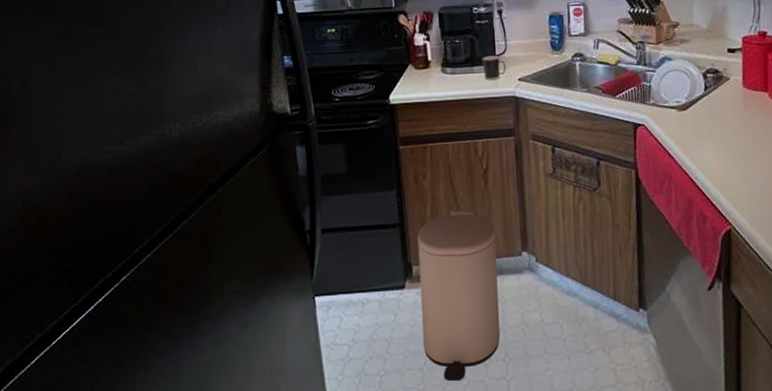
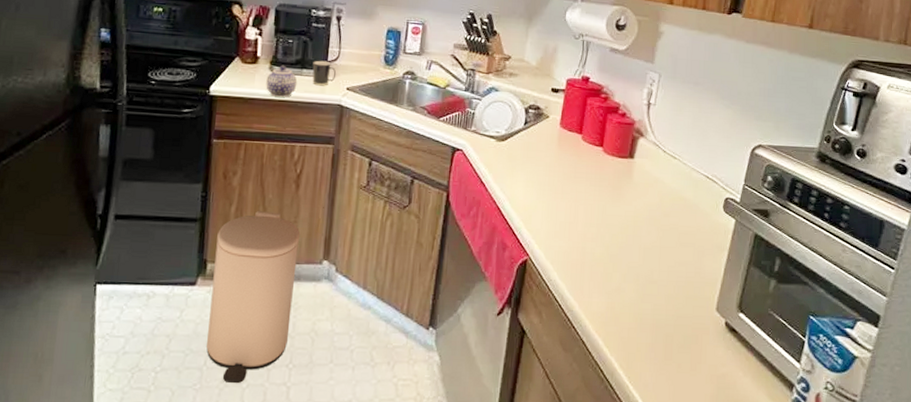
teapot: none [440,65,470,97] -> present [266,65,298,97]

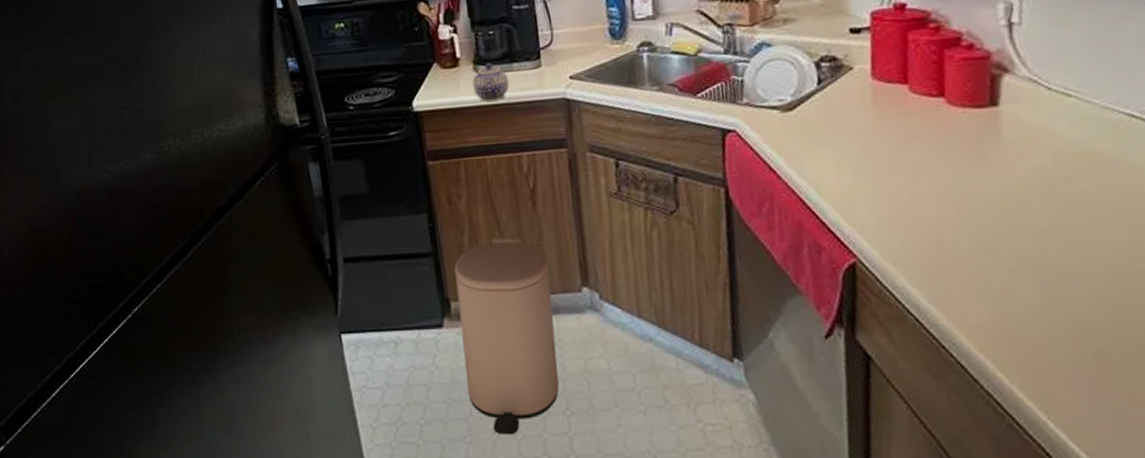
mug: present [312,60,337,86] -> none [522,48,554,80]

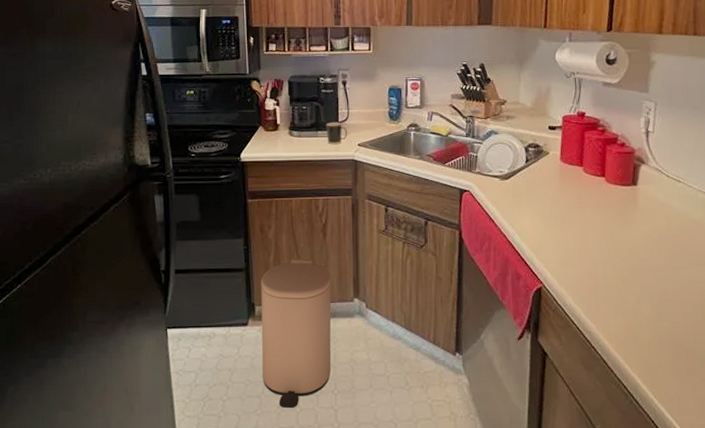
teapot: present [472,62,510,101] -> none [287,129,314,158]
mug: none [522,48,554,80] -> present [326,122,348,145]

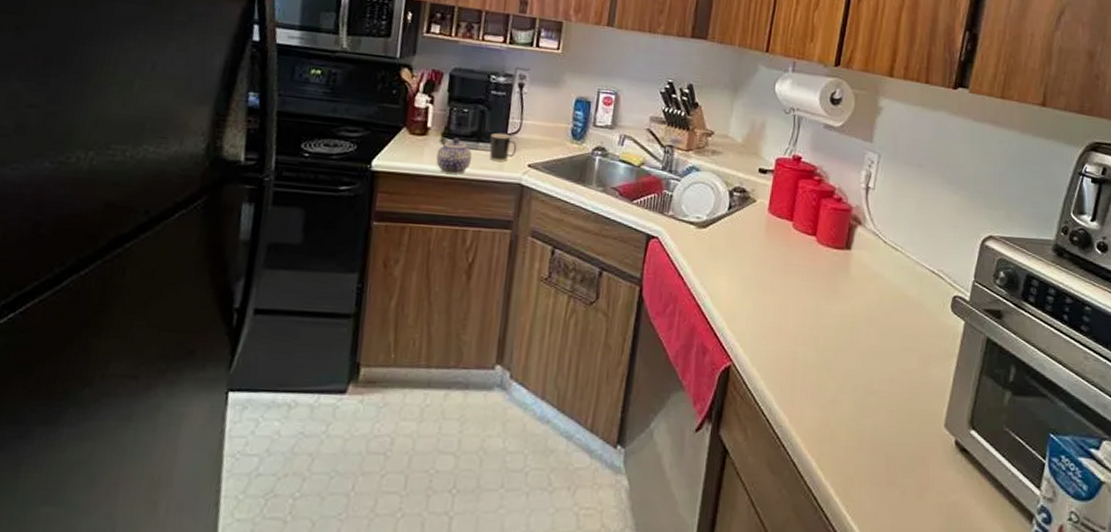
pedal bin: present [261,259,332,409] -> none [355,306,471,513]
teapot: none [287,129,314,158] -> present [436,137,473,174]

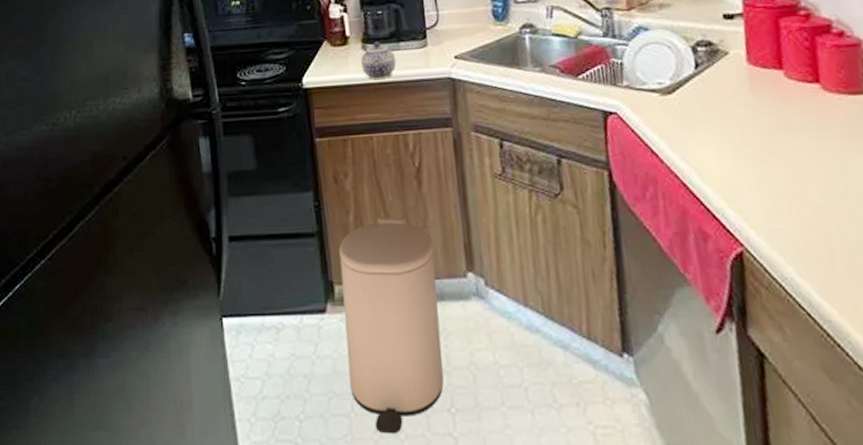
pedal bin: none [355,306,471,513] -> present [339,217,444,435]
mug: present [489,132,517,162] -> none [409,28,440,59]

